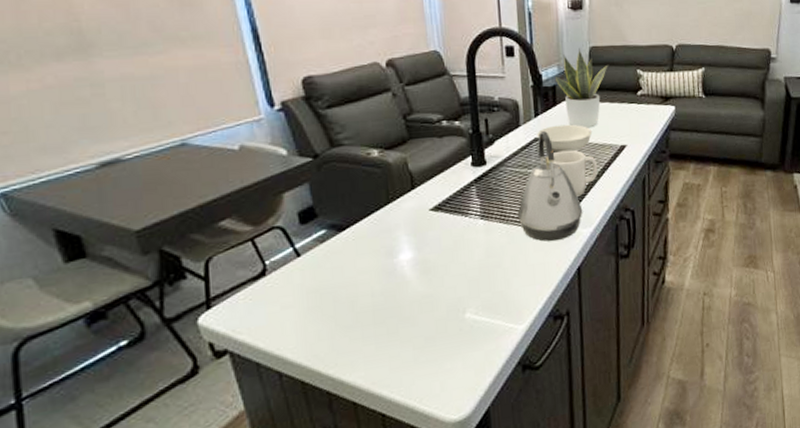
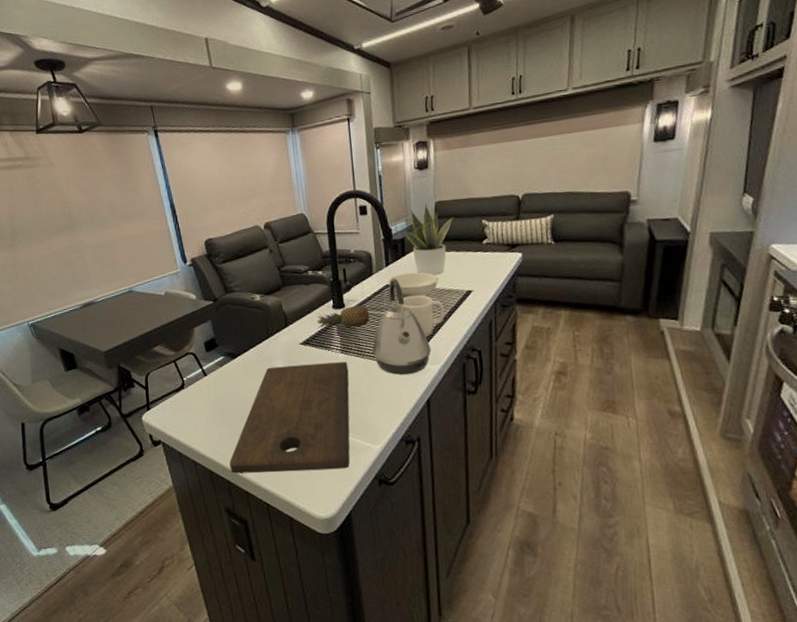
cutting board: none [331,229,490,382] -> present [229,362,350,474]
fruit: none [451,162,516,191] -> present [317,305,370,329]

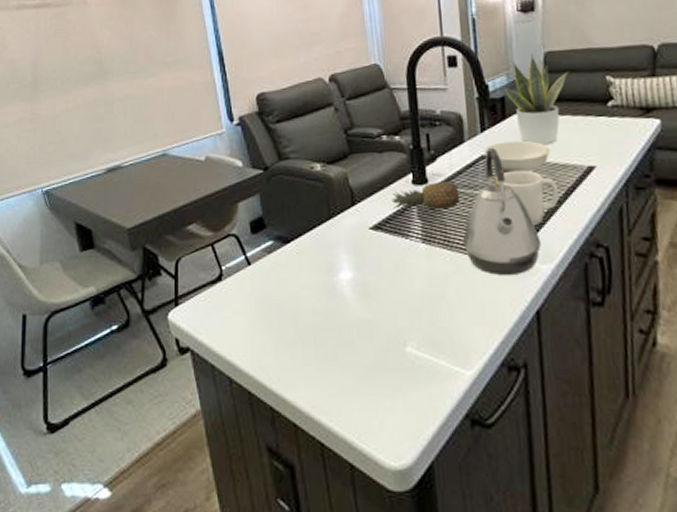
cutting board: present [229,362,350,474] -> none [274,254,433,401]

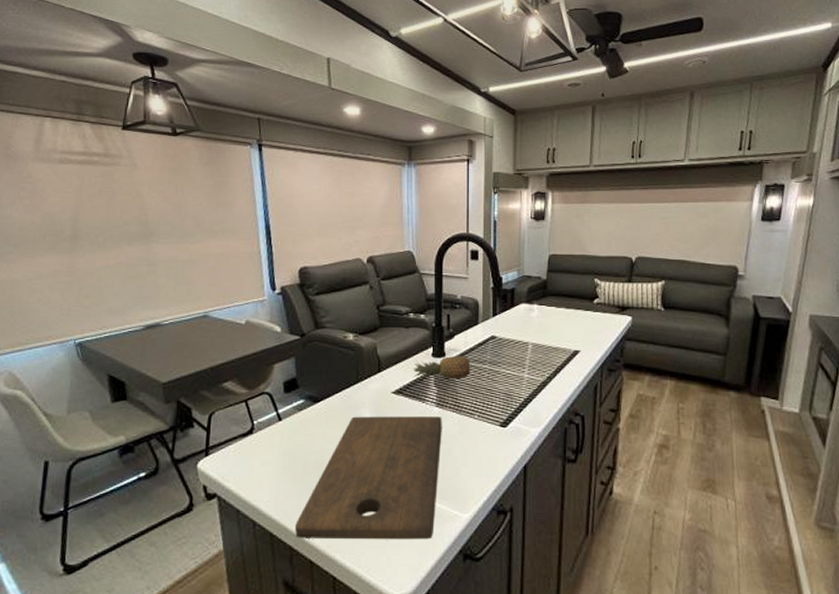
cutting board: none [274,254,433,401] -> present [295,416,442,540]
kettle: present [462,147,542,276] -> none [470,329,533,437]
bowl: present [484,140,551,173] -> none [494,326,547,353]
mug: present [498,170,559,225] -> none [503,350,550,396]
potted plant: present [504,54,570,145] -> none [515,256,567,331]

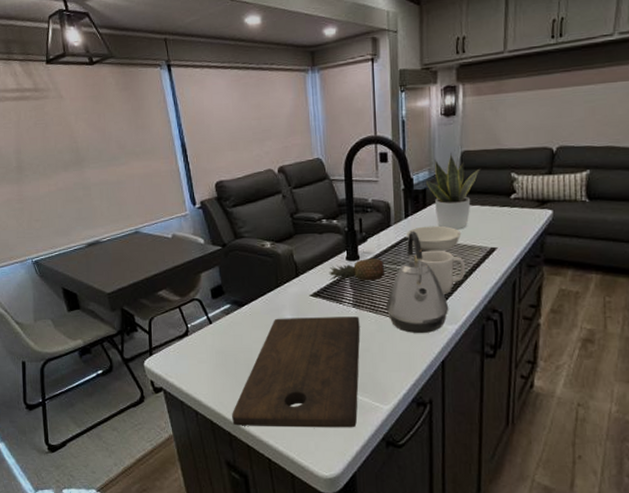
kettle: none [470,329,533,437] -> present [386,230,449,334]
bowl: none [494,326,547,353] -> present [407,225,462,252]
mug: none [503,350,550,396] -> present [417,250,466,294]
potted plant: none [515,256,567,331] -> present [426,153,482,230]

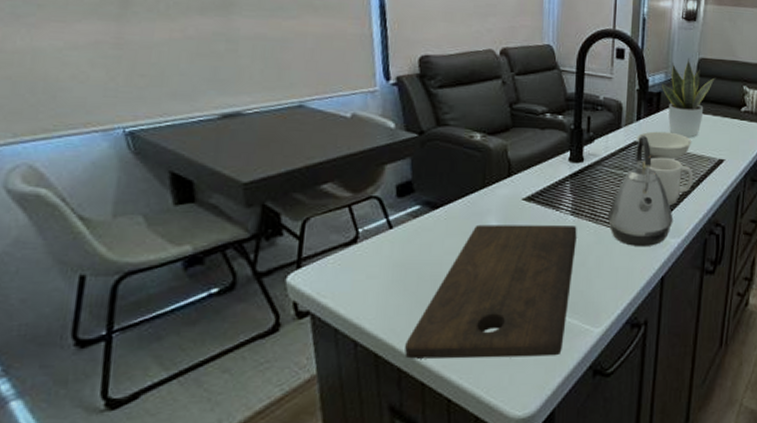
fruit: present [329,258,385,281] -> none [547,161,611,187]

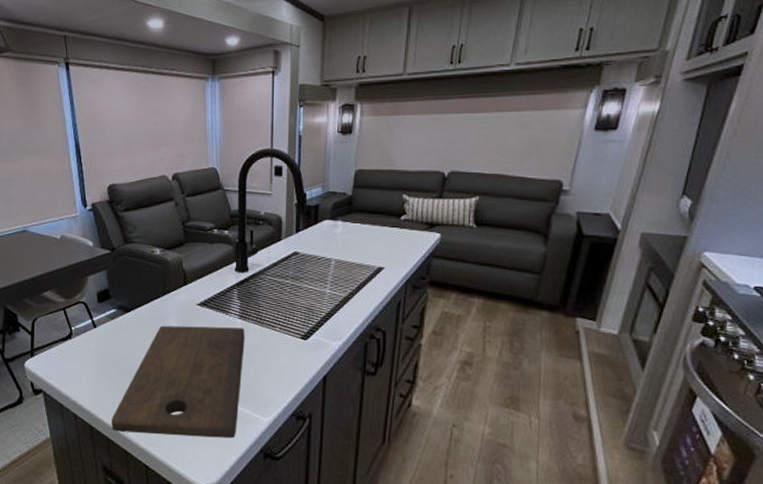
kettle: present [607,135,673,247] -> none [271,245,334,349]
bowl: present [637,131,692,160] -> none [297,242,351,269]
mug: present [645,157,694,205] -> none [305,266,353,311]
potted plant: present [662,58,717,138] -> none [319,171,374,248]

